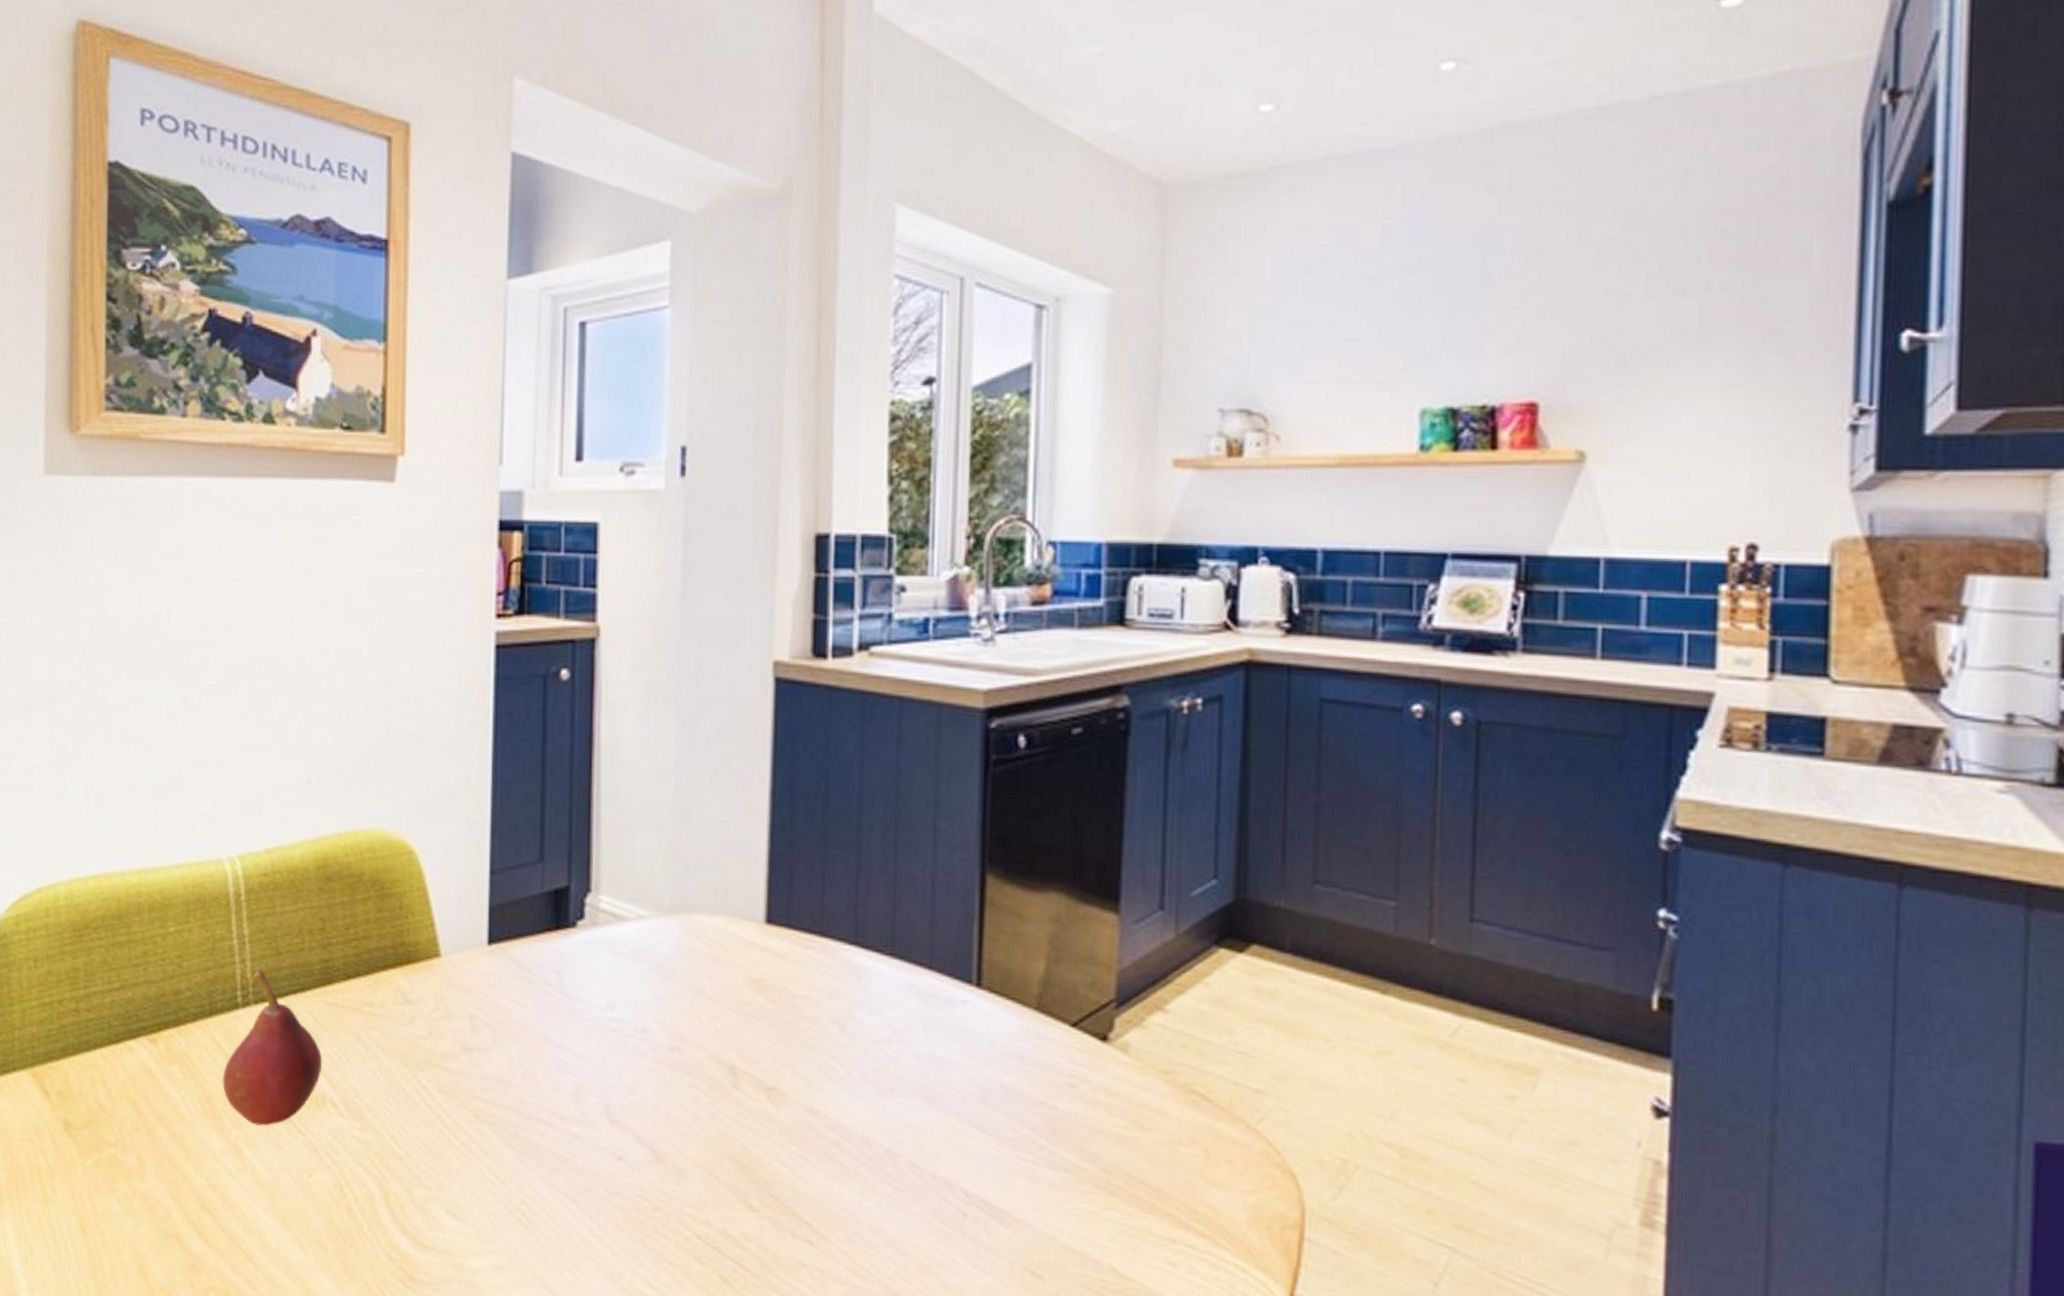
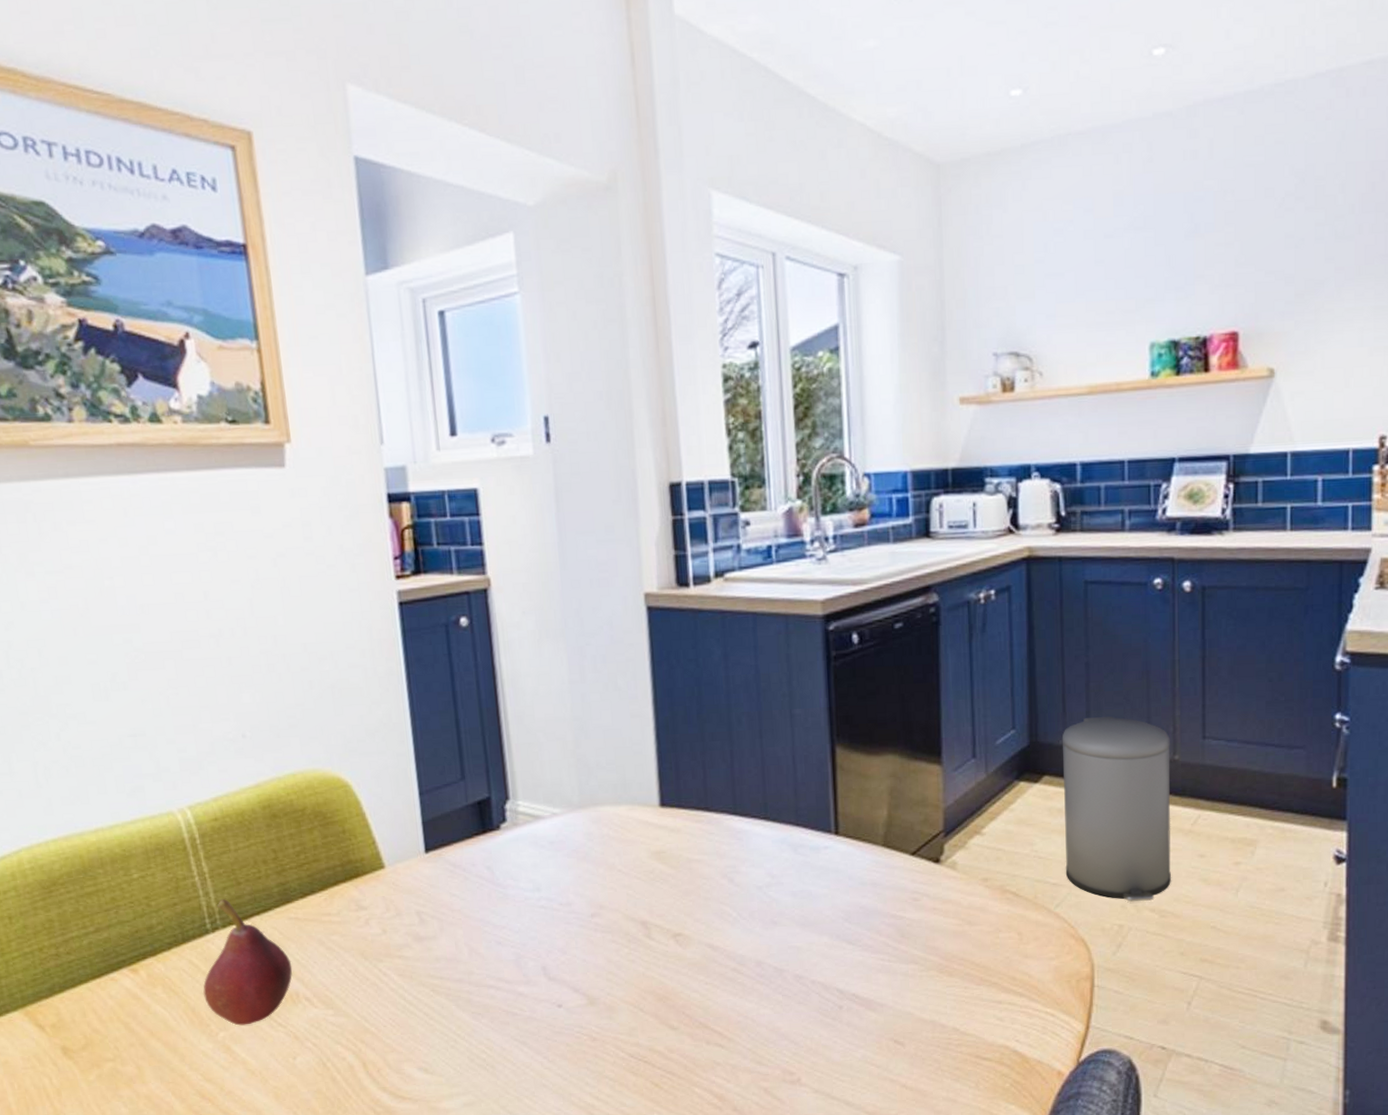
pedal bin: none [1273,875,1425,1132] -> present [1061,716,1171,902]

